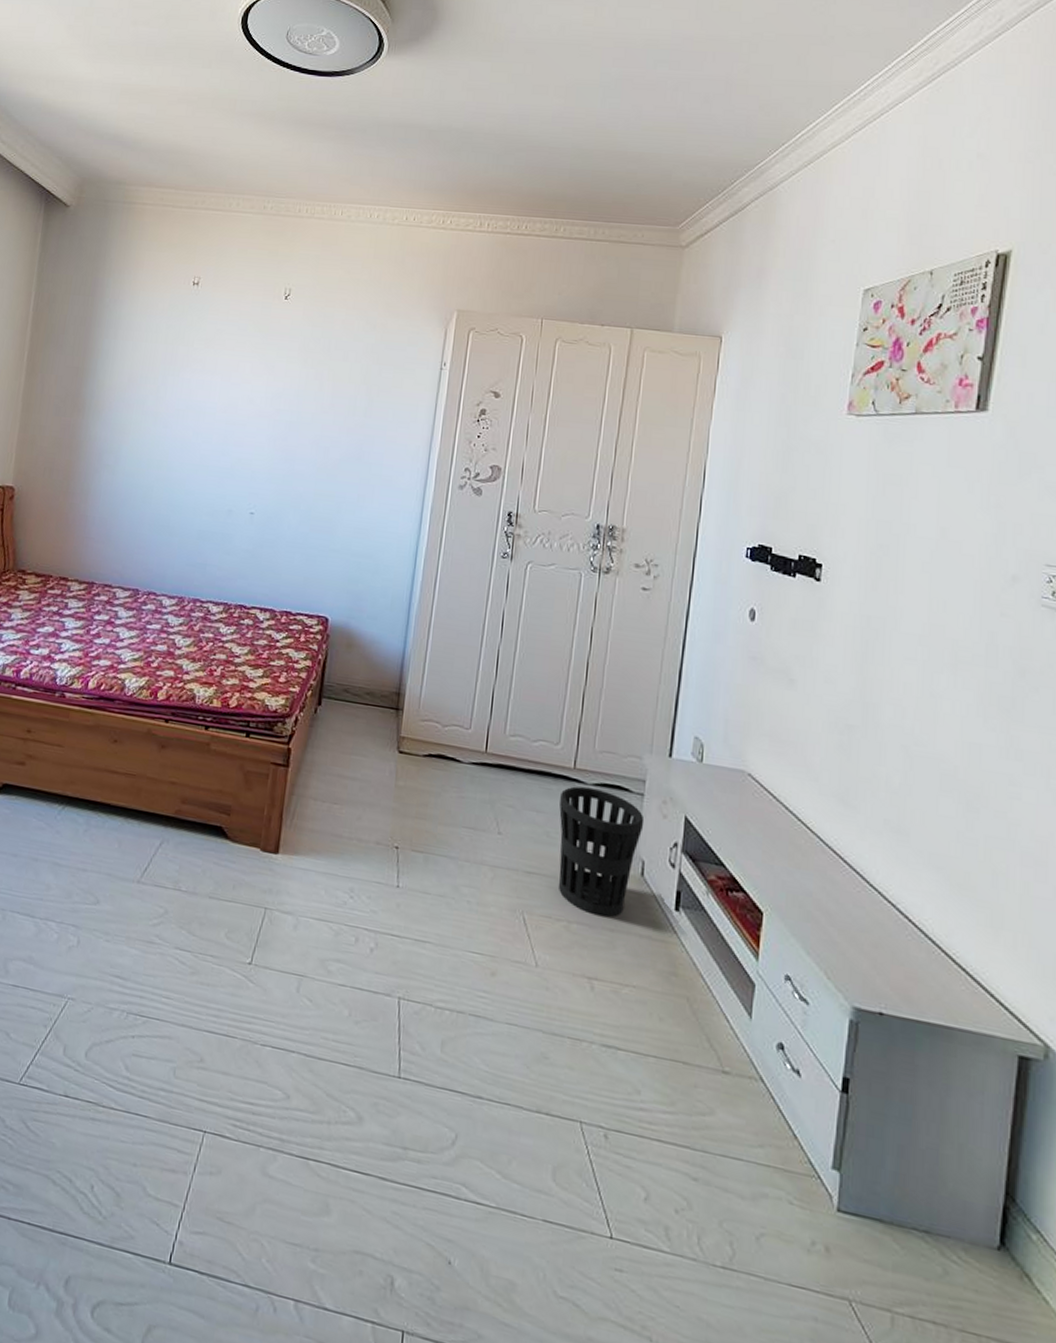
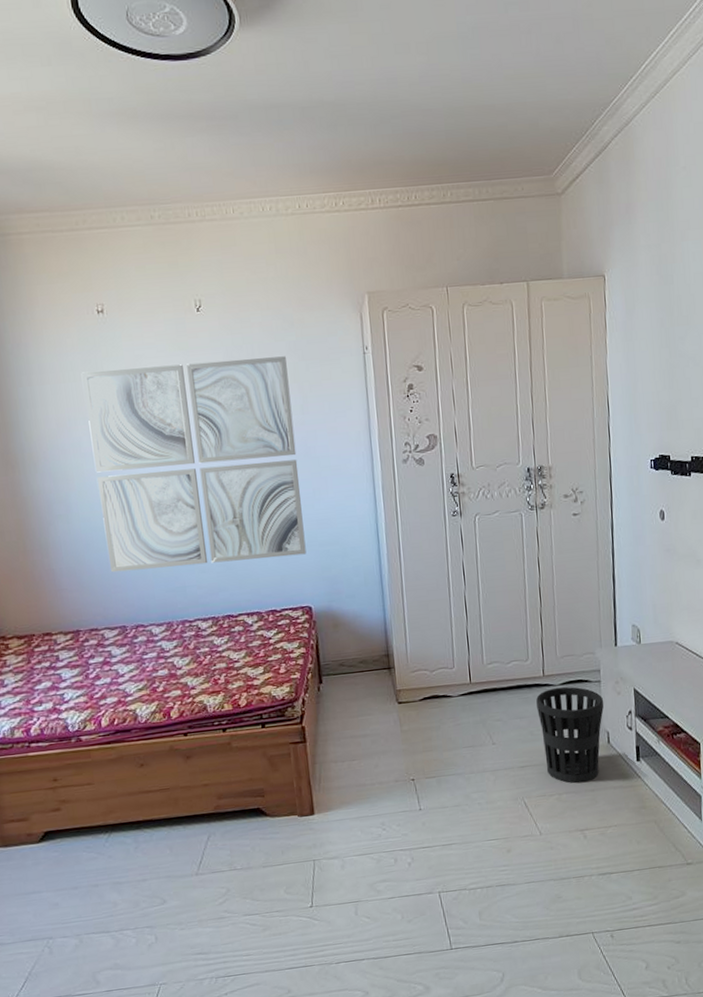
wall art: none [140,335,361,561] -> present [82,356,307,573]

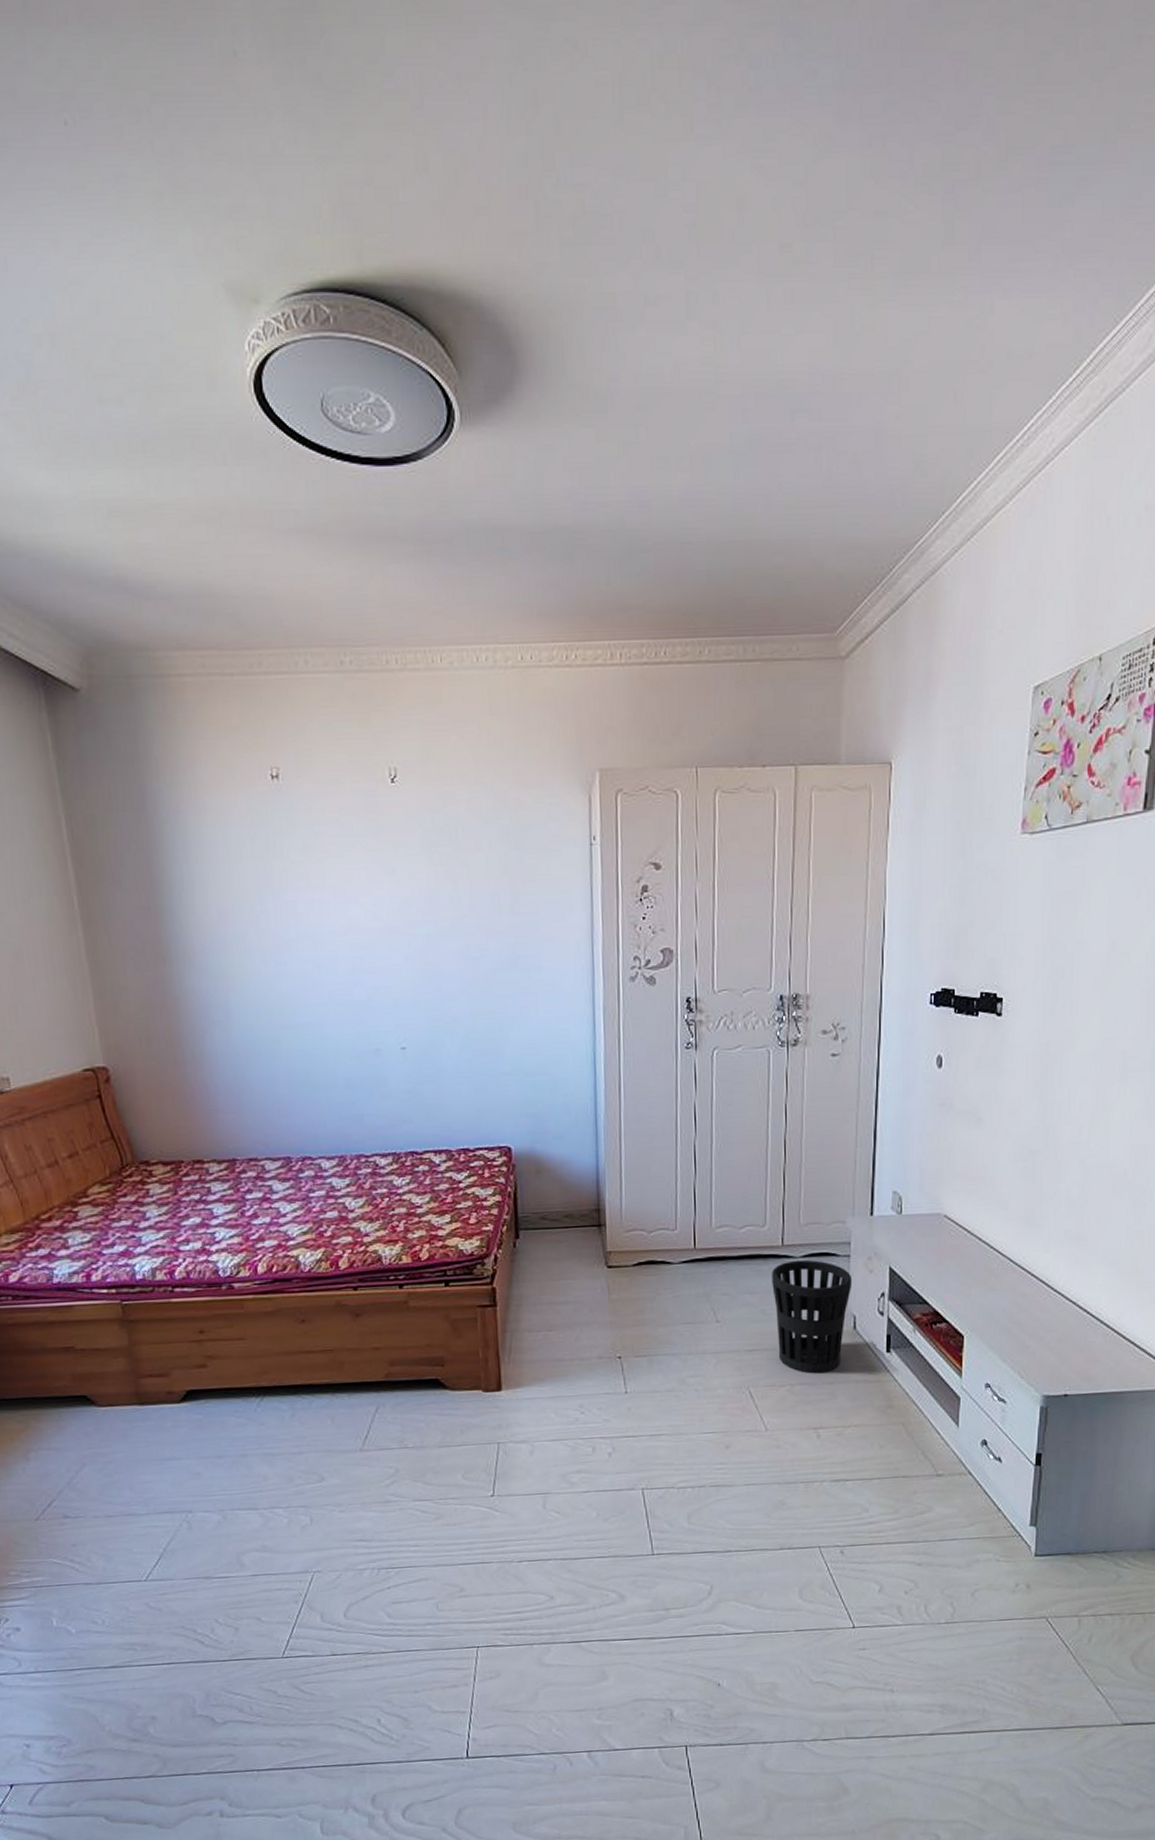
wall art: present [82,356,307,573] -> none [250,843,508,1093]

